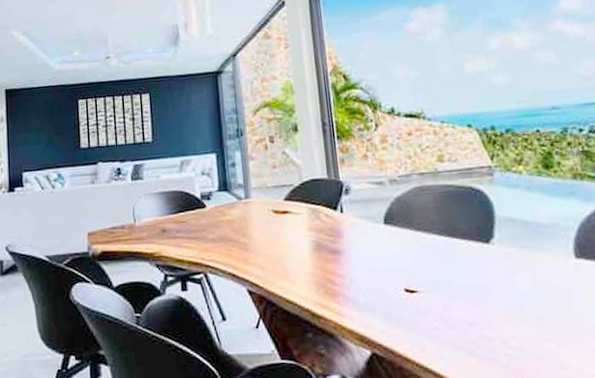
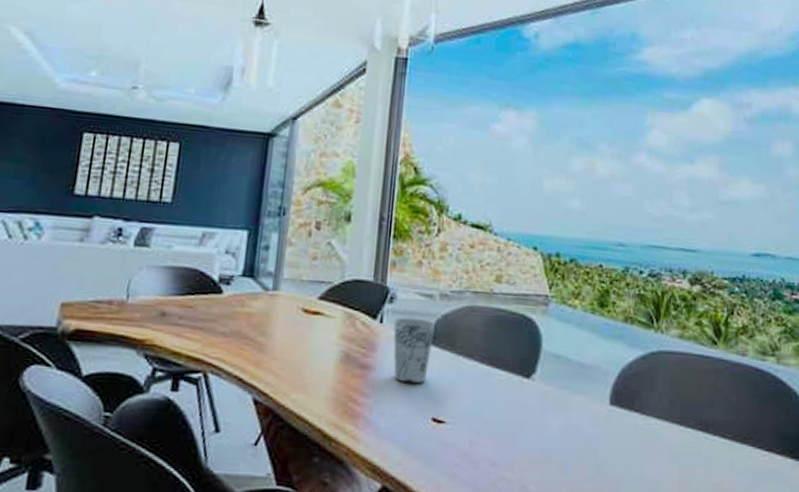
cup: none [353,204,392,262] -> present [393,317,436,385]

